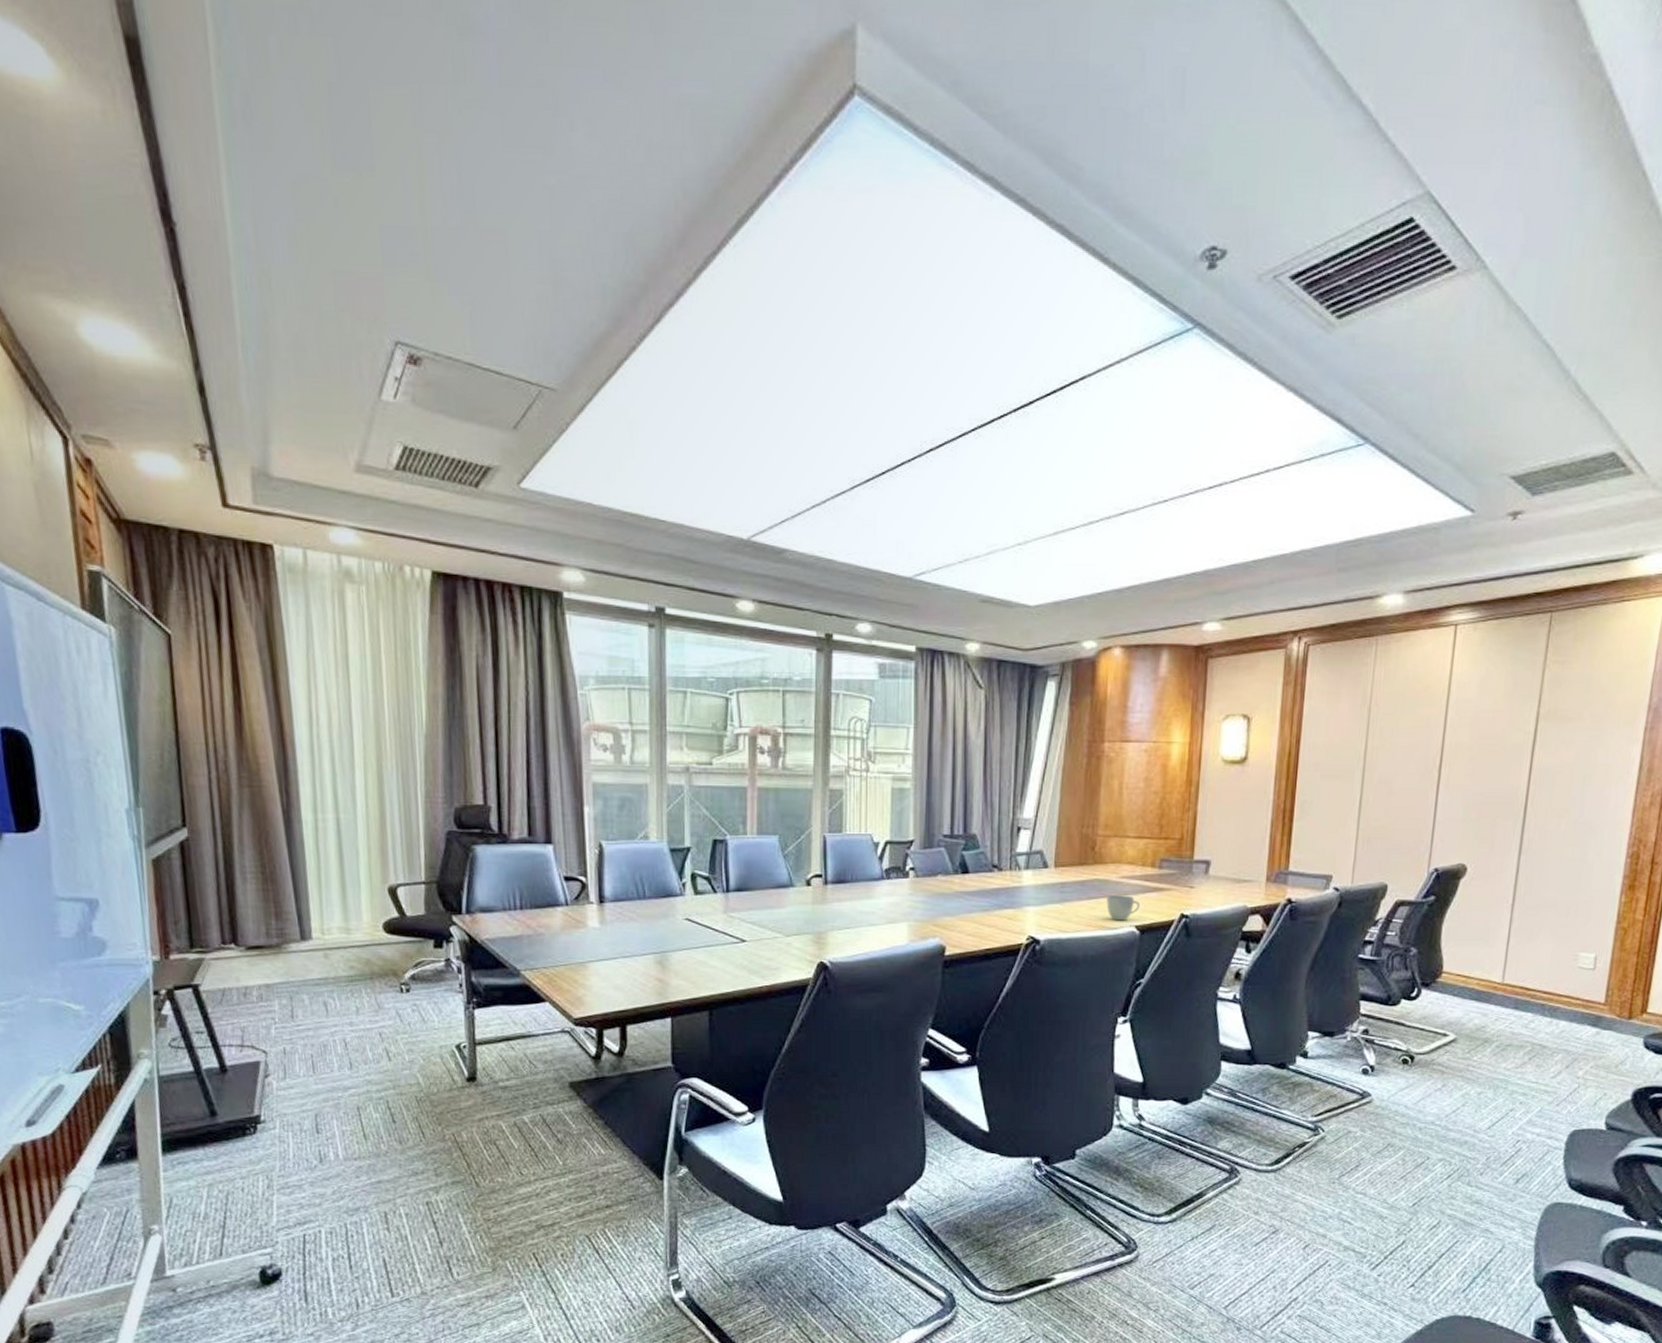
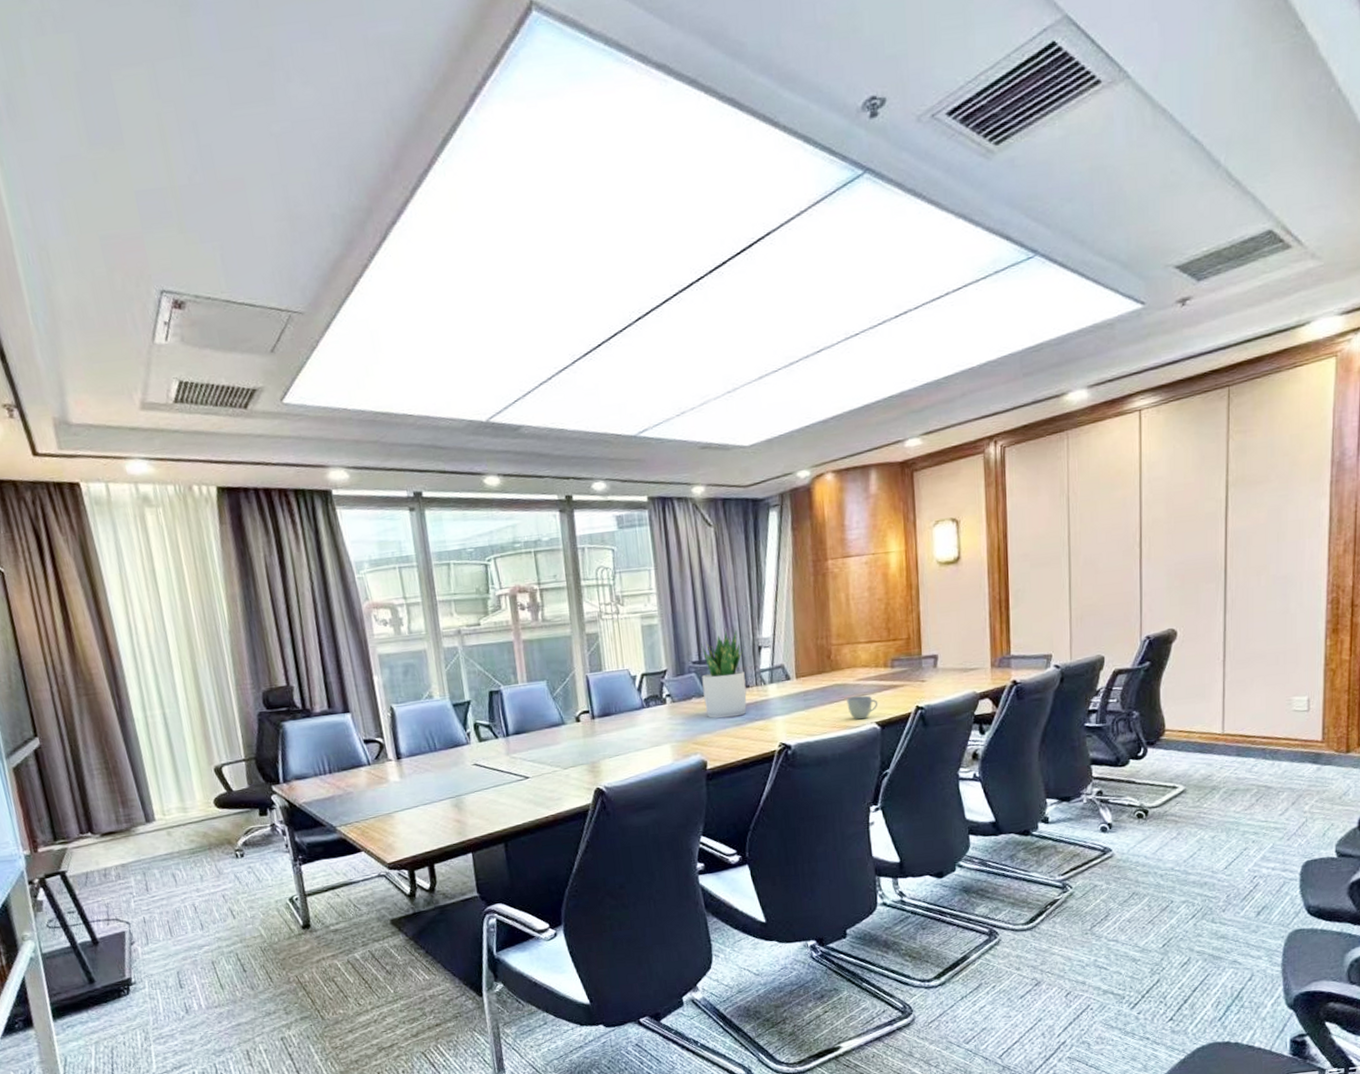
planter: none [951,805,1001,901] -> present [701,631,747,719]

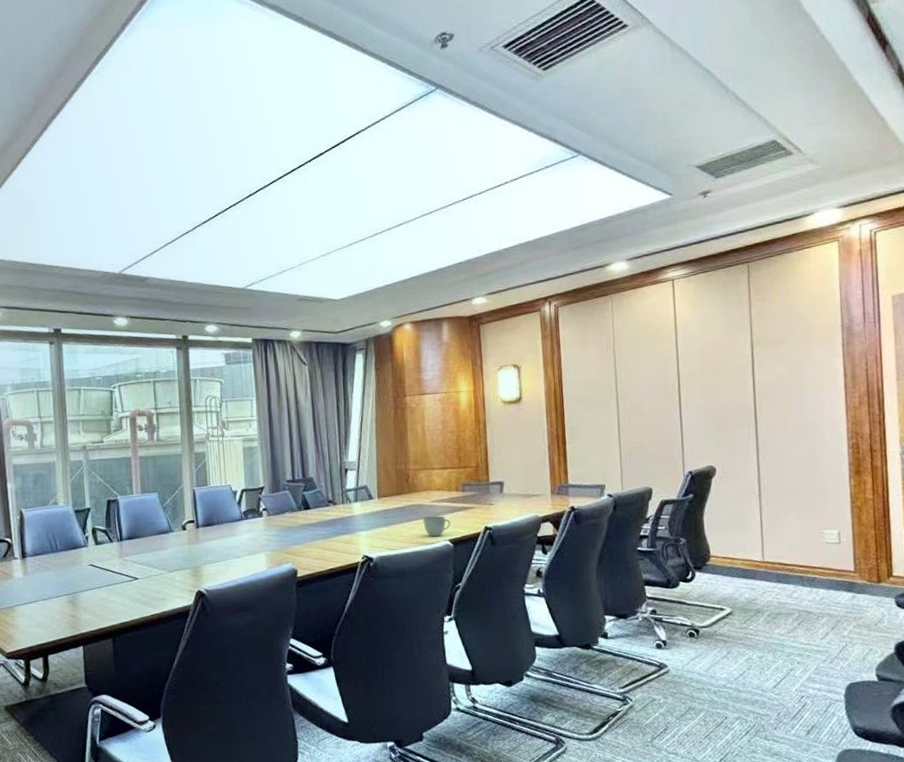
planter: present [701,631,747,719] -> none [295,454,334,532]

